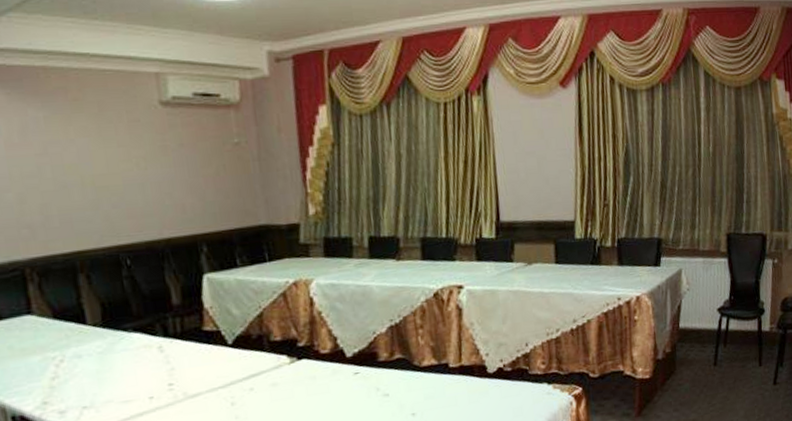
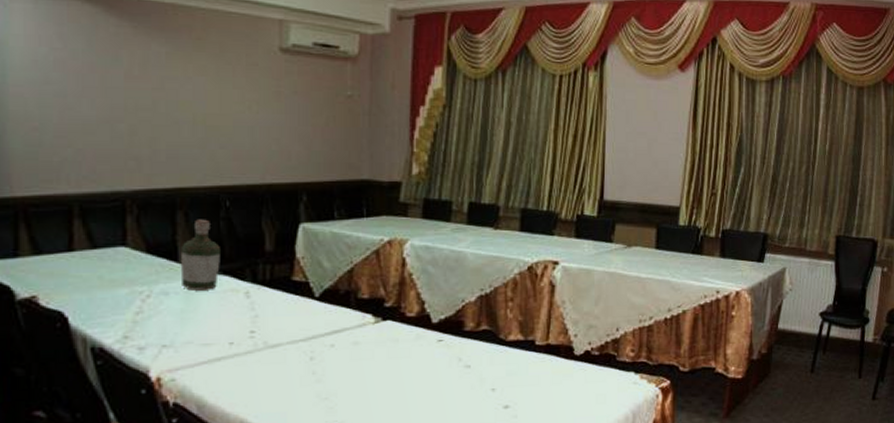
bottle: none [87,279,130,351] -> present [180,219,220,291]

